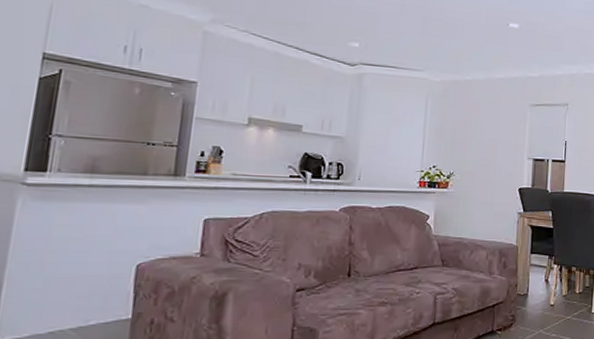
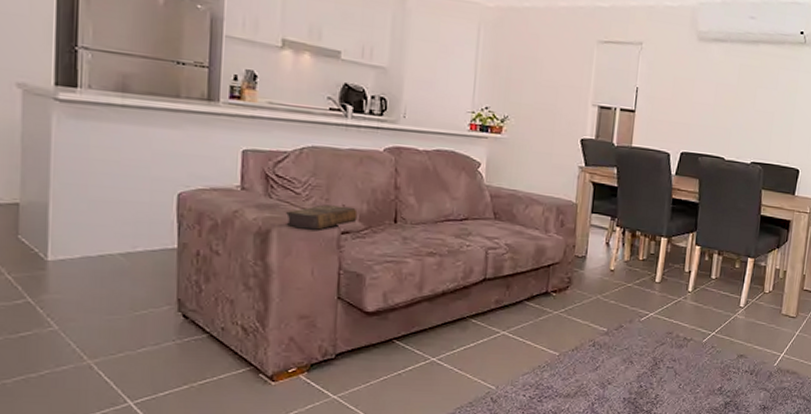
book: none [242,265,313,289] -> present [286,204,358,230]

